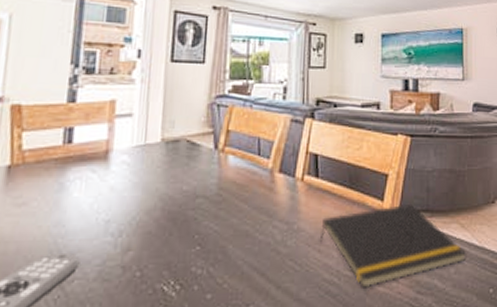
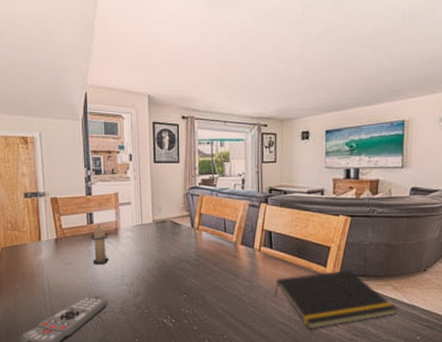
candle: none [62,142,93,205] -> present [90,223,110,265]

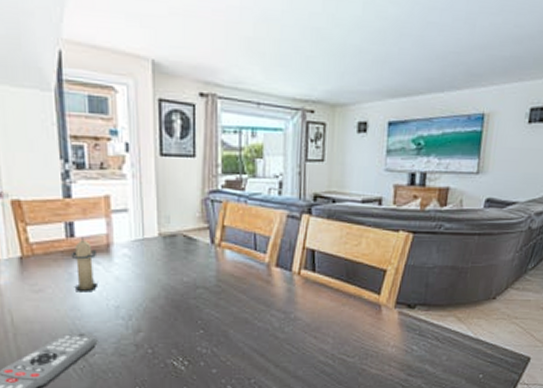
notepad: present [275,269,398,330] -> none [317,297,461,370]

